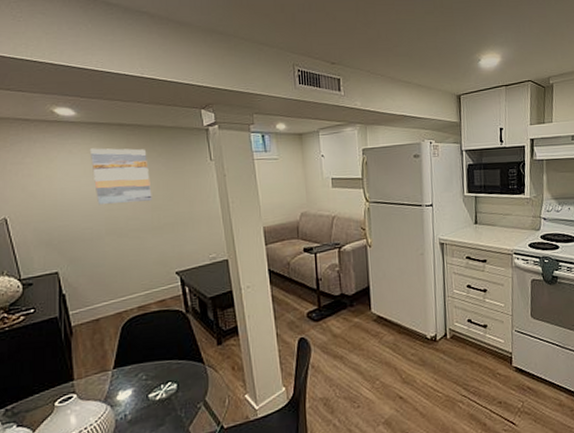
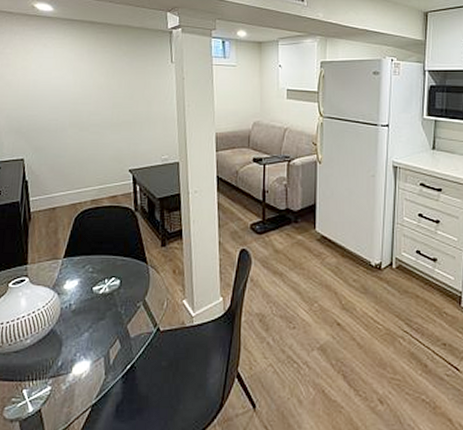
wall art: present [89,148,152,206] -> none [62,43,115,99]

